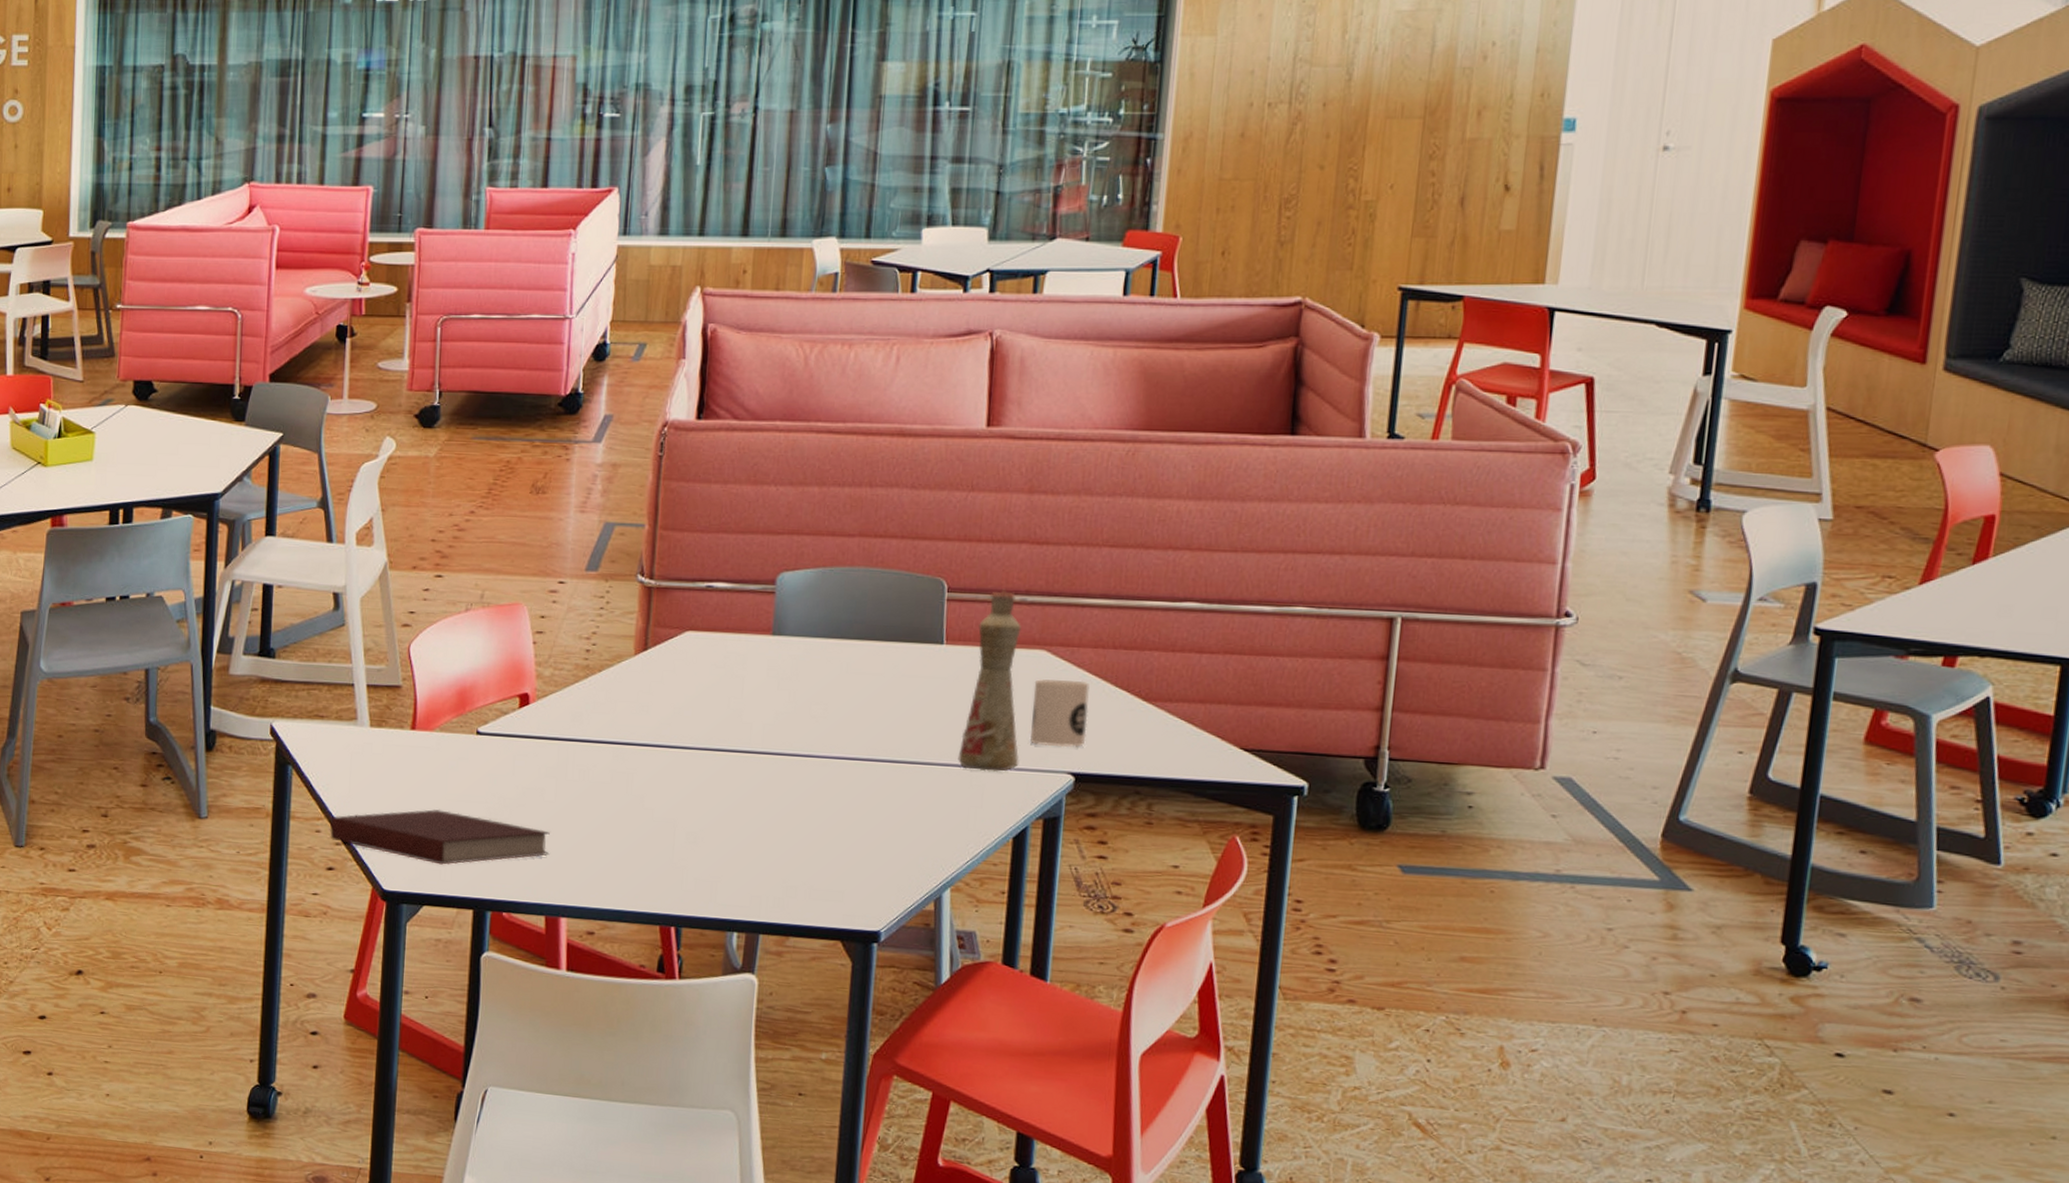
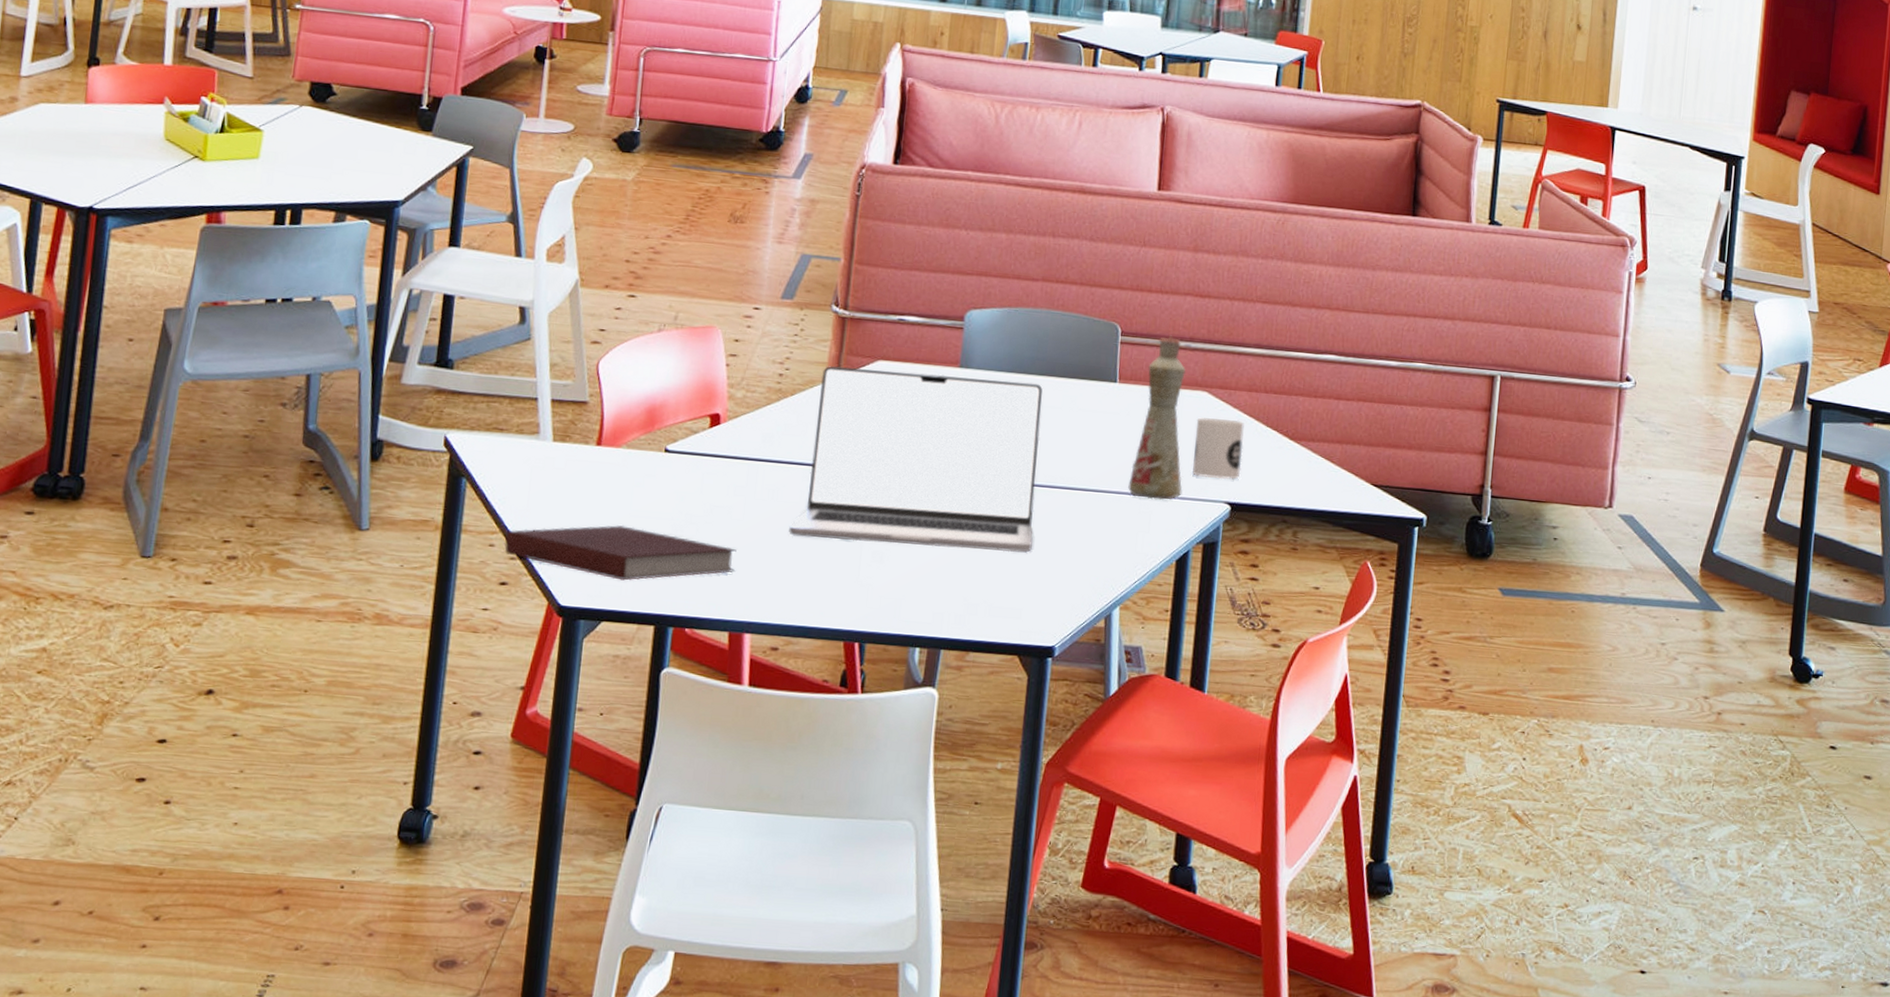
laptop: none [601,638,862,832] -> present [789,365,1043,553]

